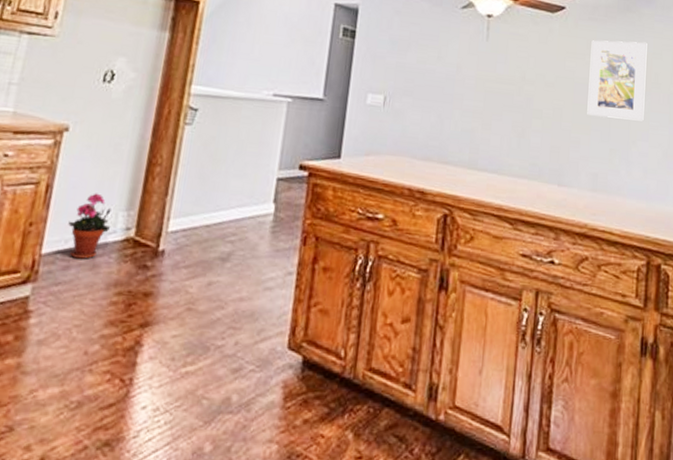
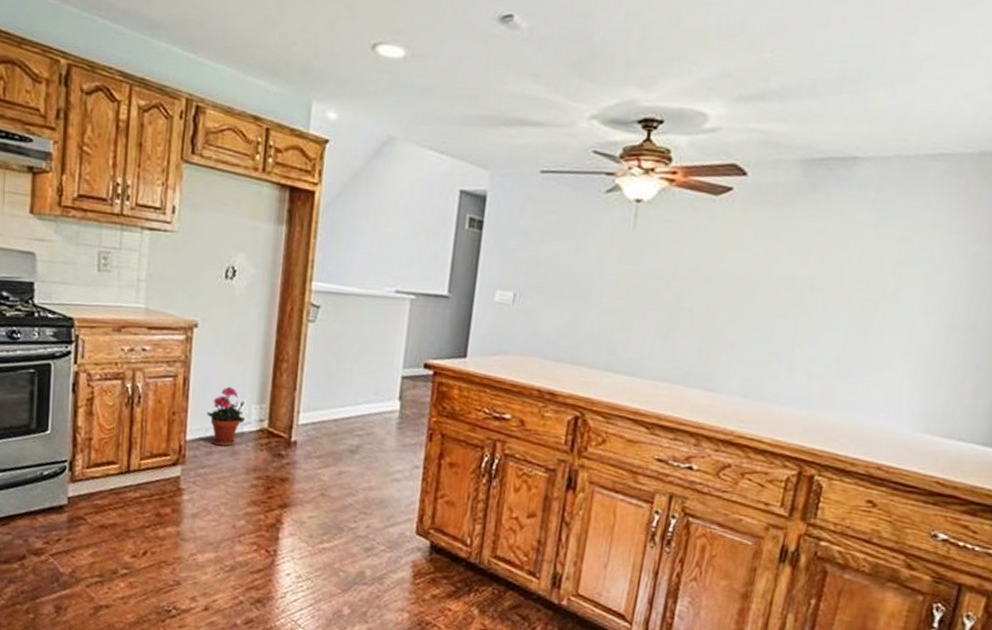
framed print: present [587,40,647,121] -> none [746,227,833,322]

